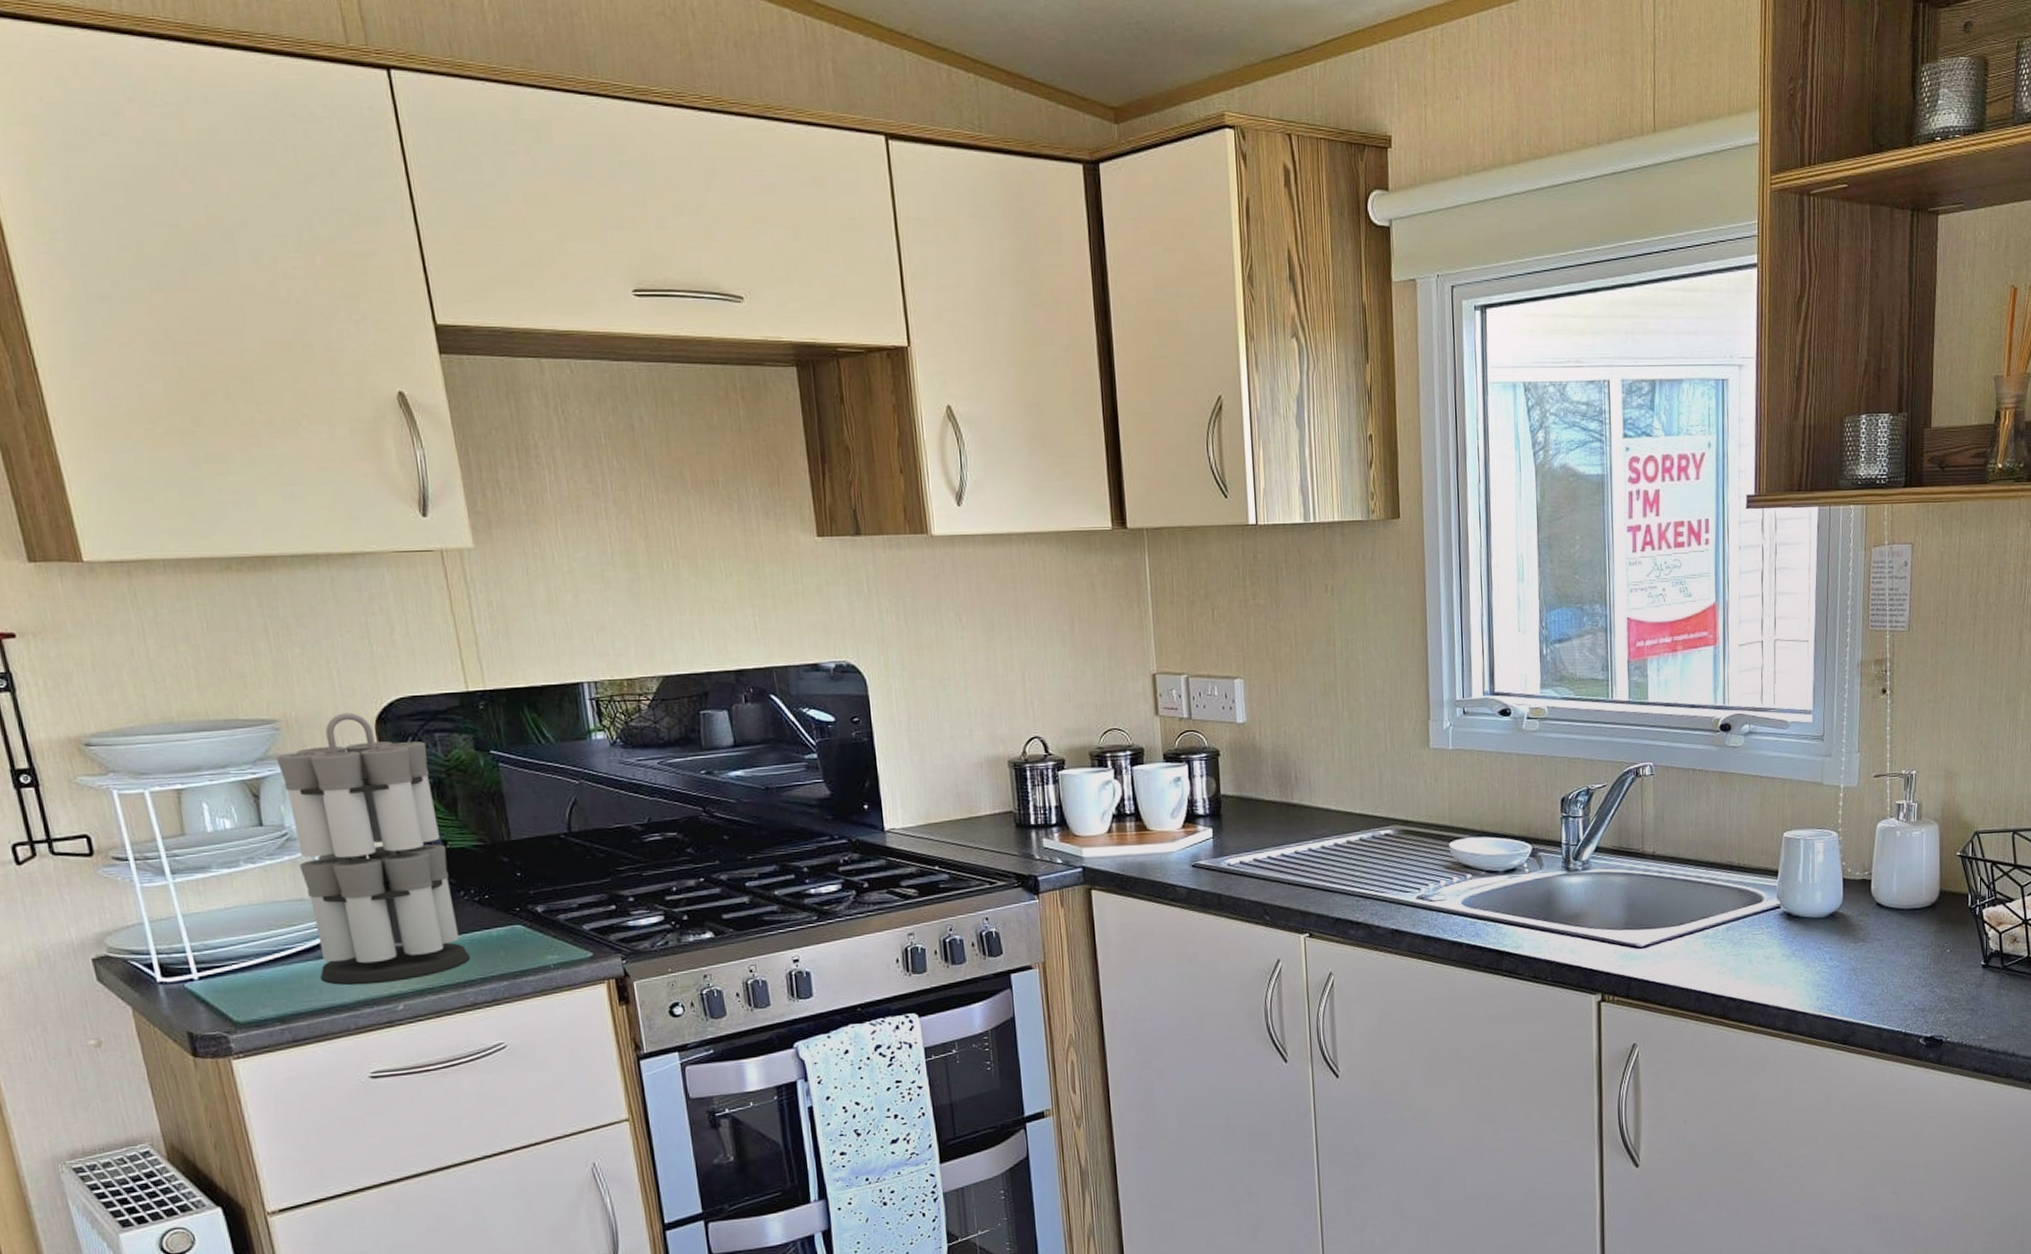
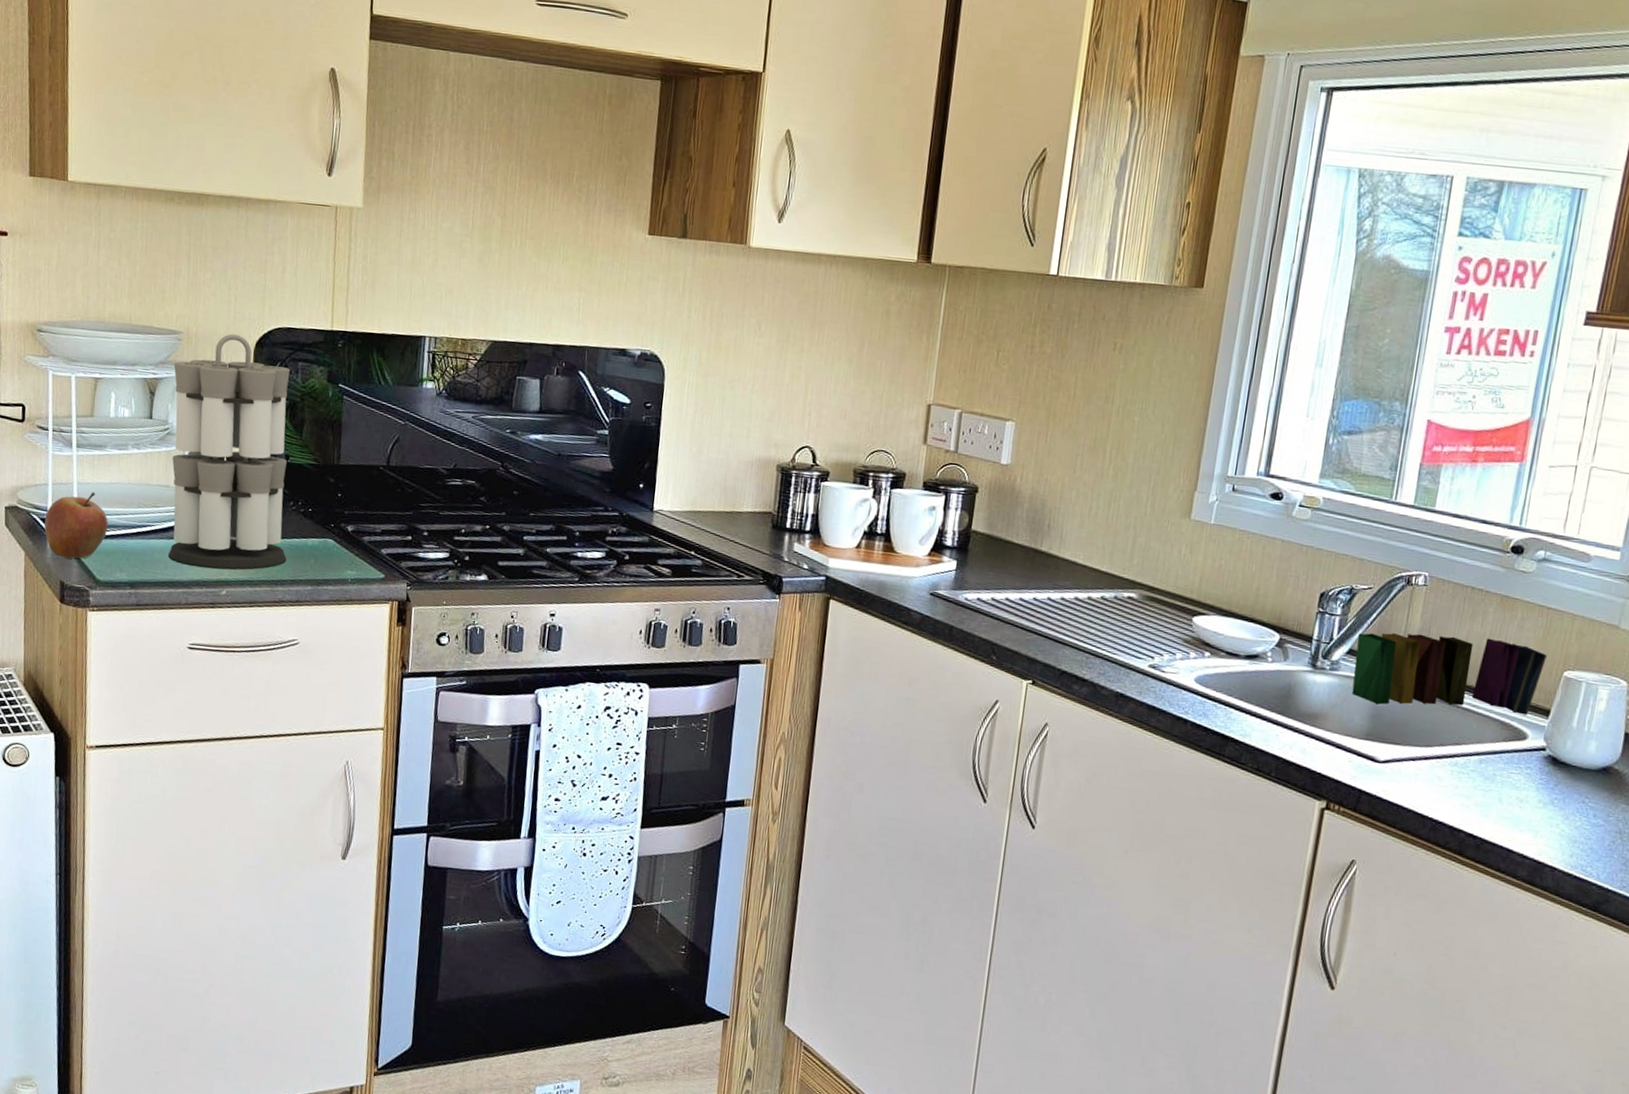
fruit: none [148,922,236,1006] -> present [44,491,108,560]
sponge: none [1601,814,1767,895] -> present [1351,633,1547,715]

